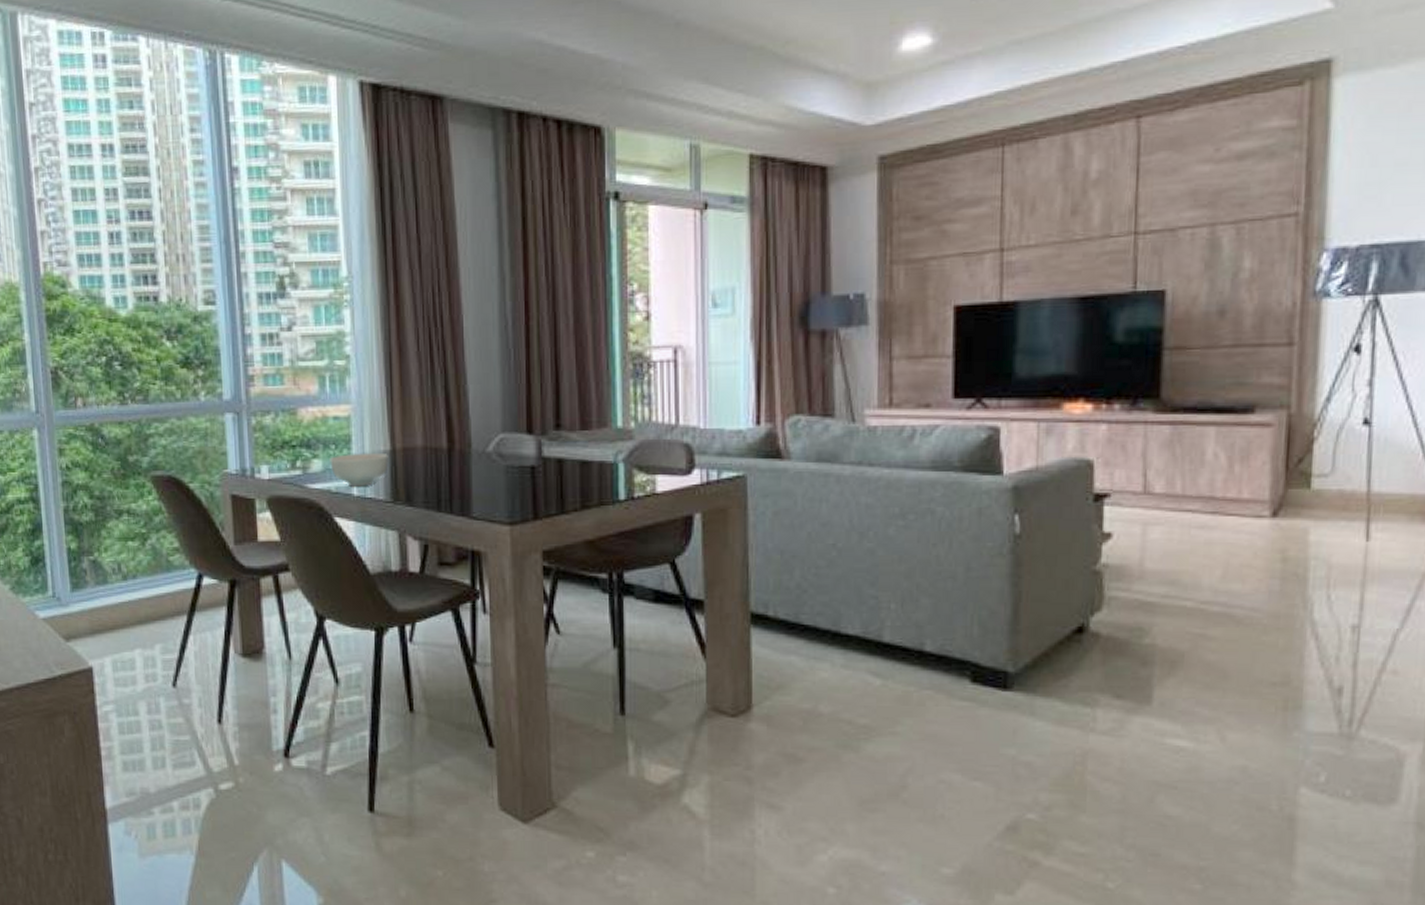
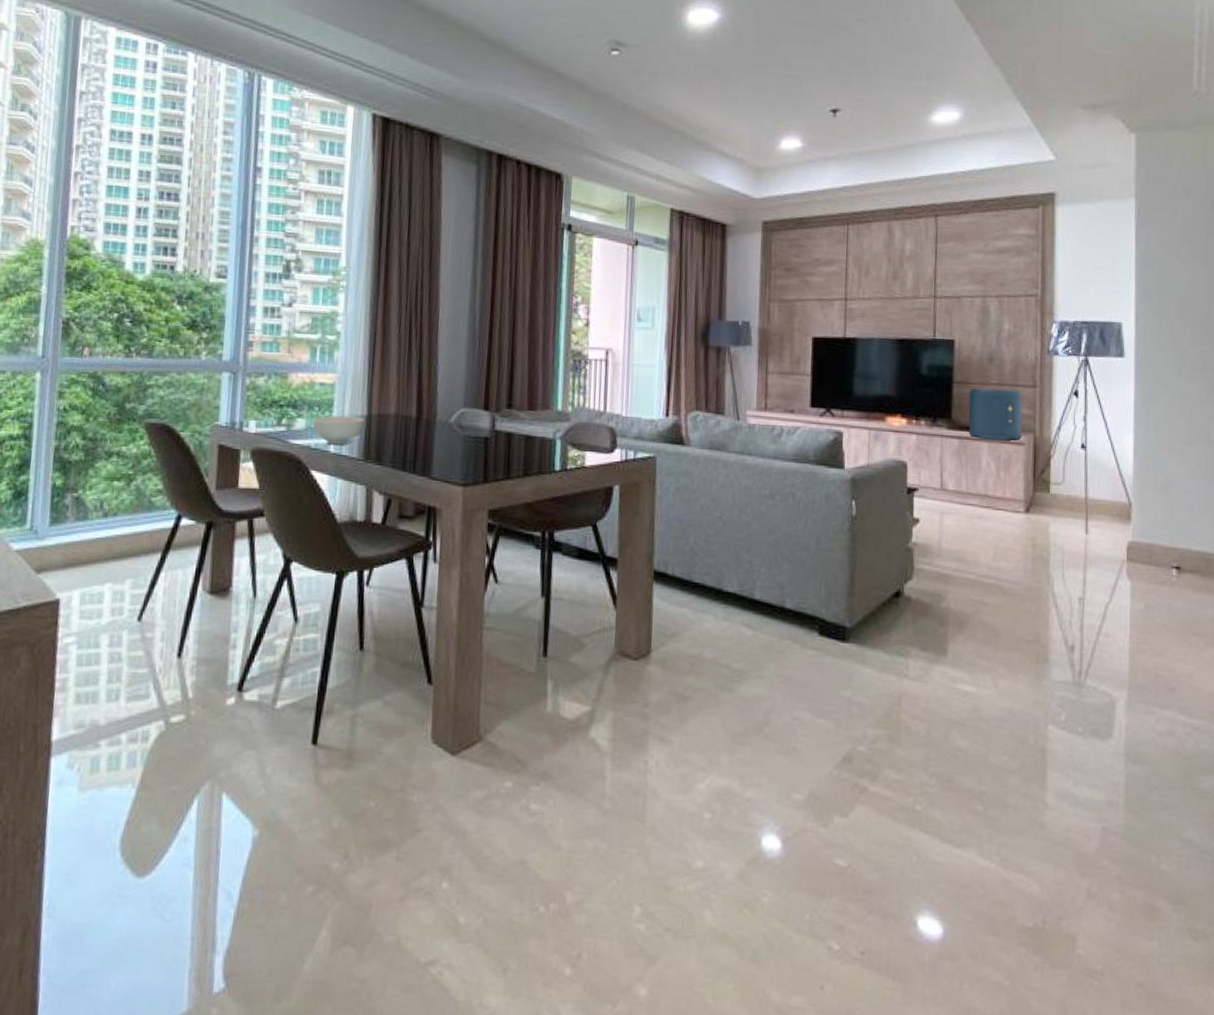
speaker: none [1186,351,1270,423] -> present [968,388,1022,441]

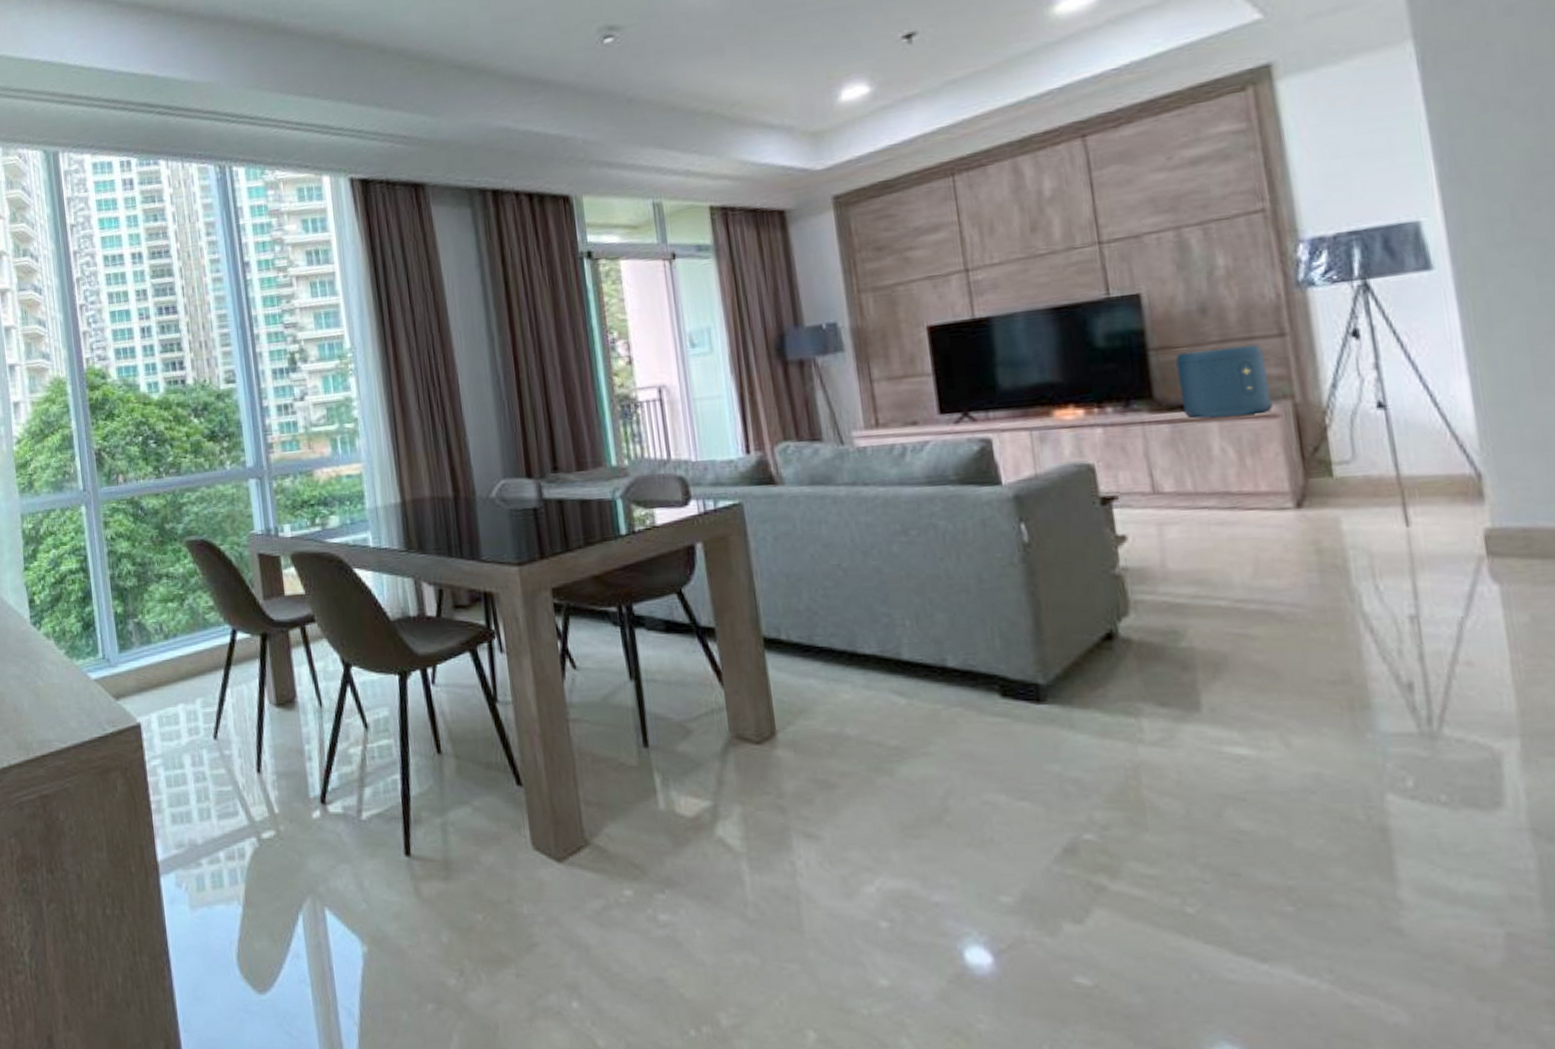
bowl: present [312,416,365,445] -> none [345,505,400,539]

